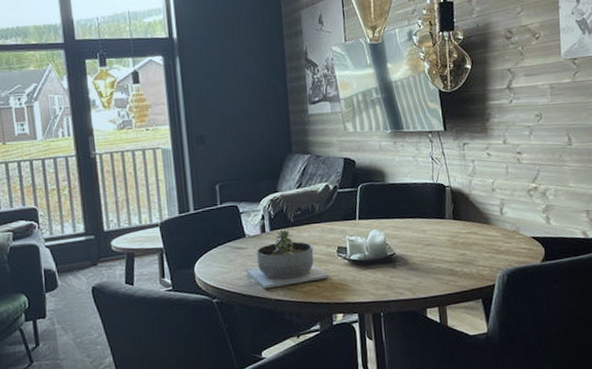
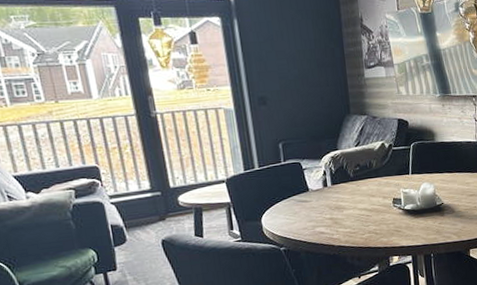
succulent planter: present [246,229,330,289] -> none [310,183,387,237]

